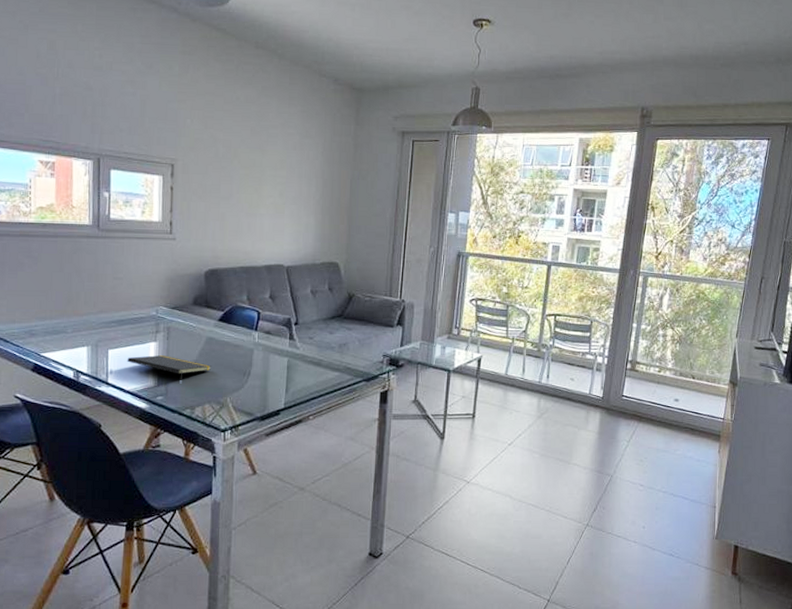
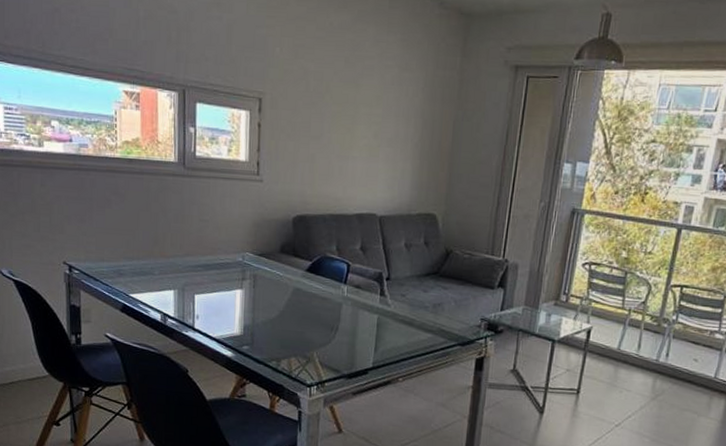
notepad: present [127,355,212,380] -> none [213,303,299,331]

